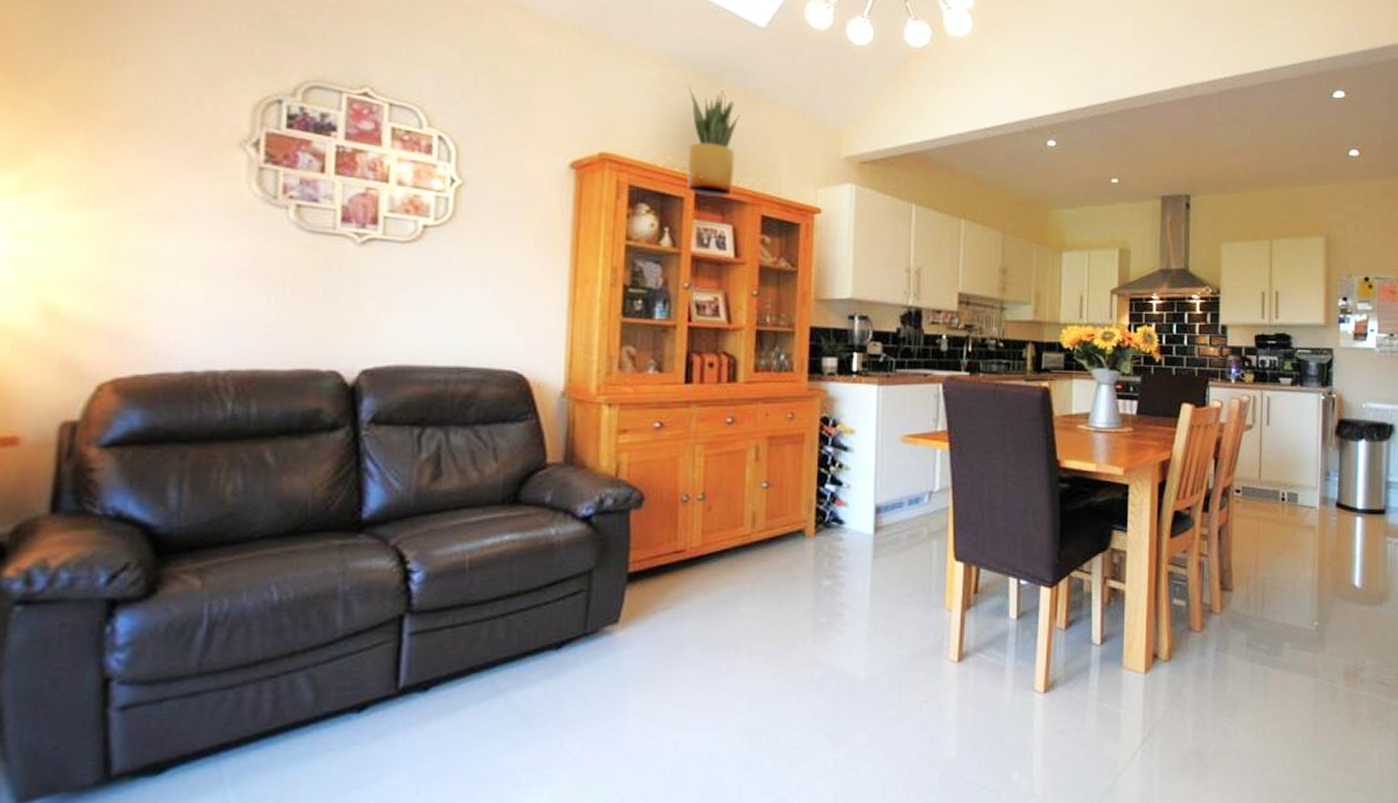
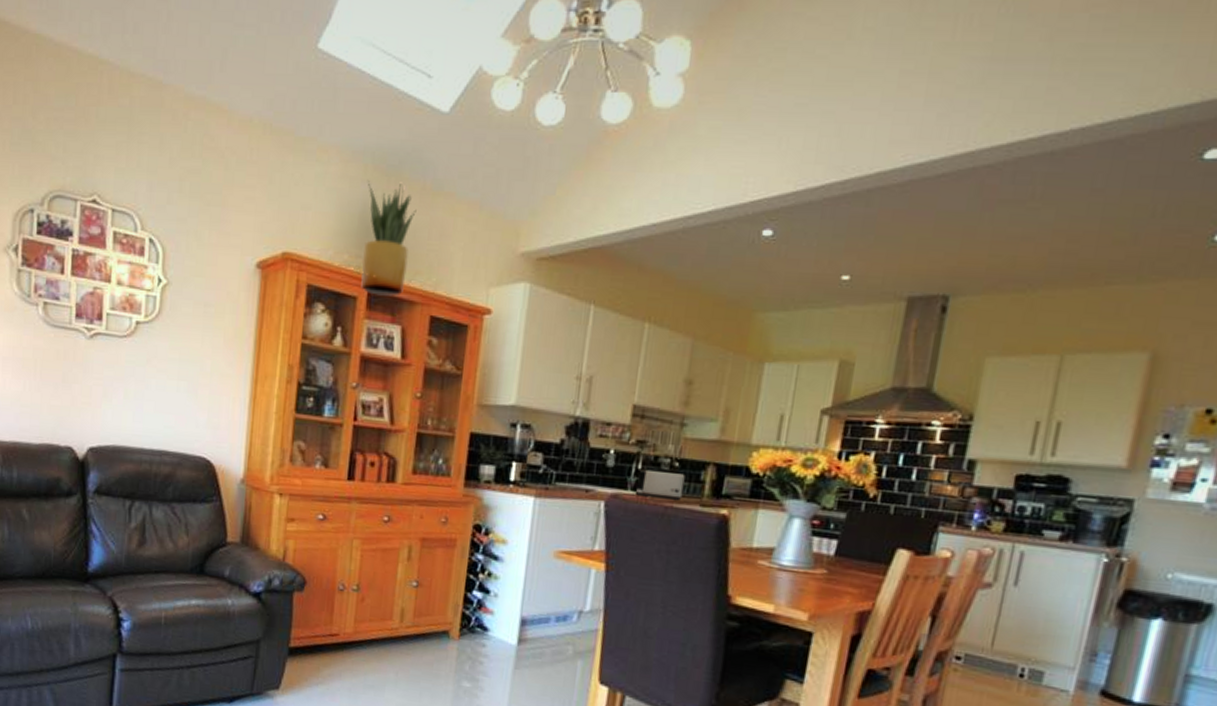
toaster: none [969,351,1010,378] -> present [636,469,685,502]

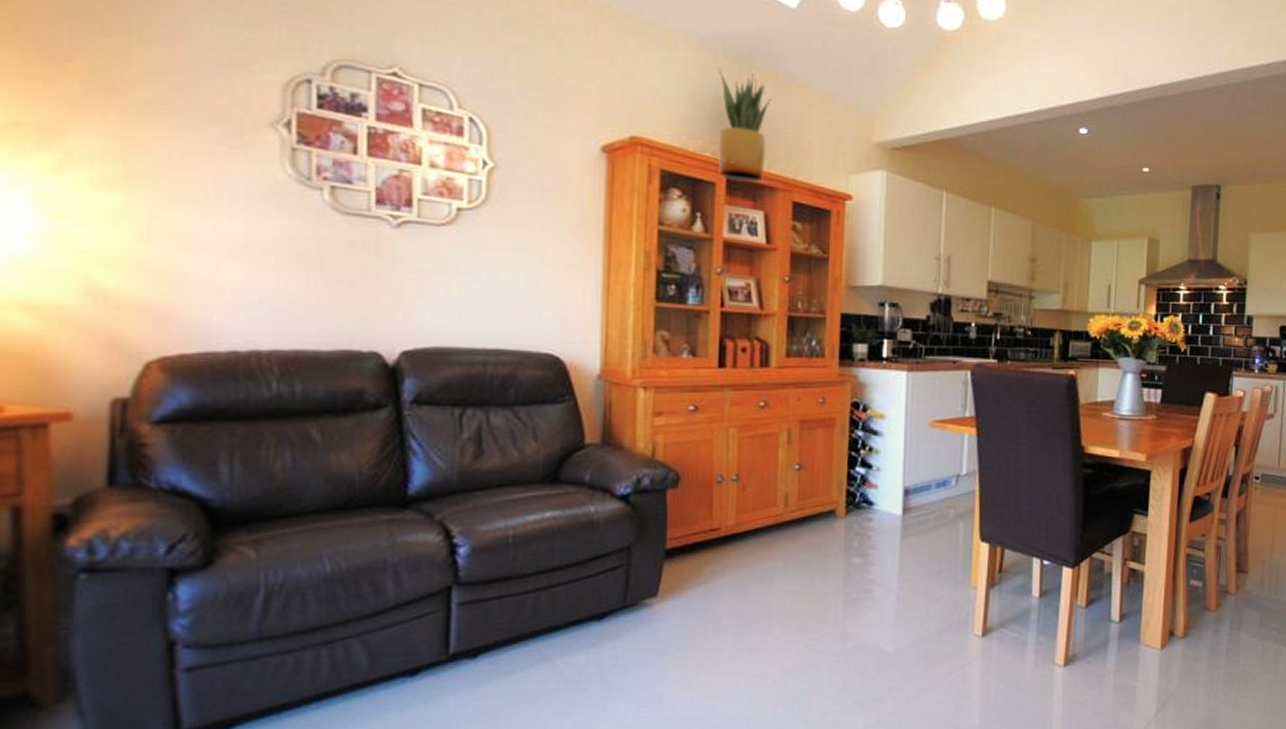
toaster: present [636,469,685,502] -> none [997,339,1037,366]

